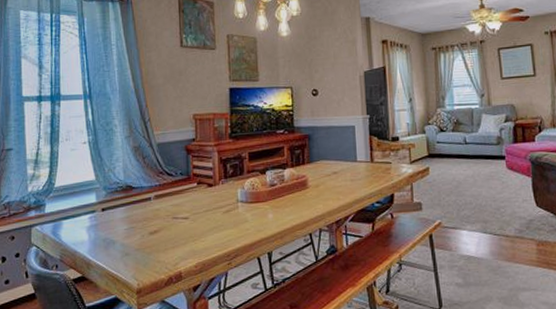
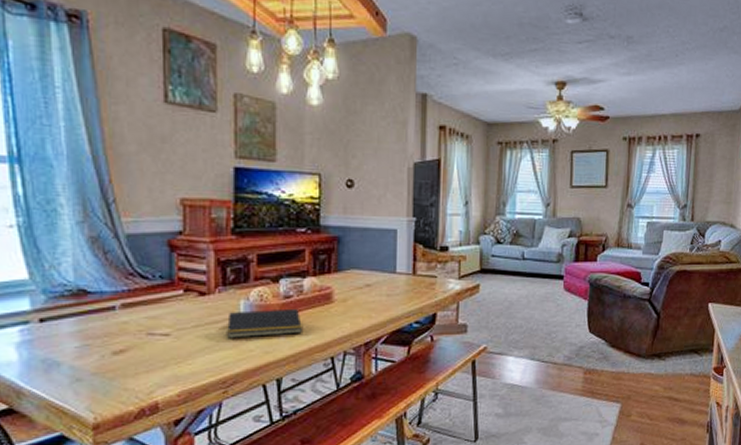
notepad: none [229,194,285,221] -> present [227,308,302,339]

